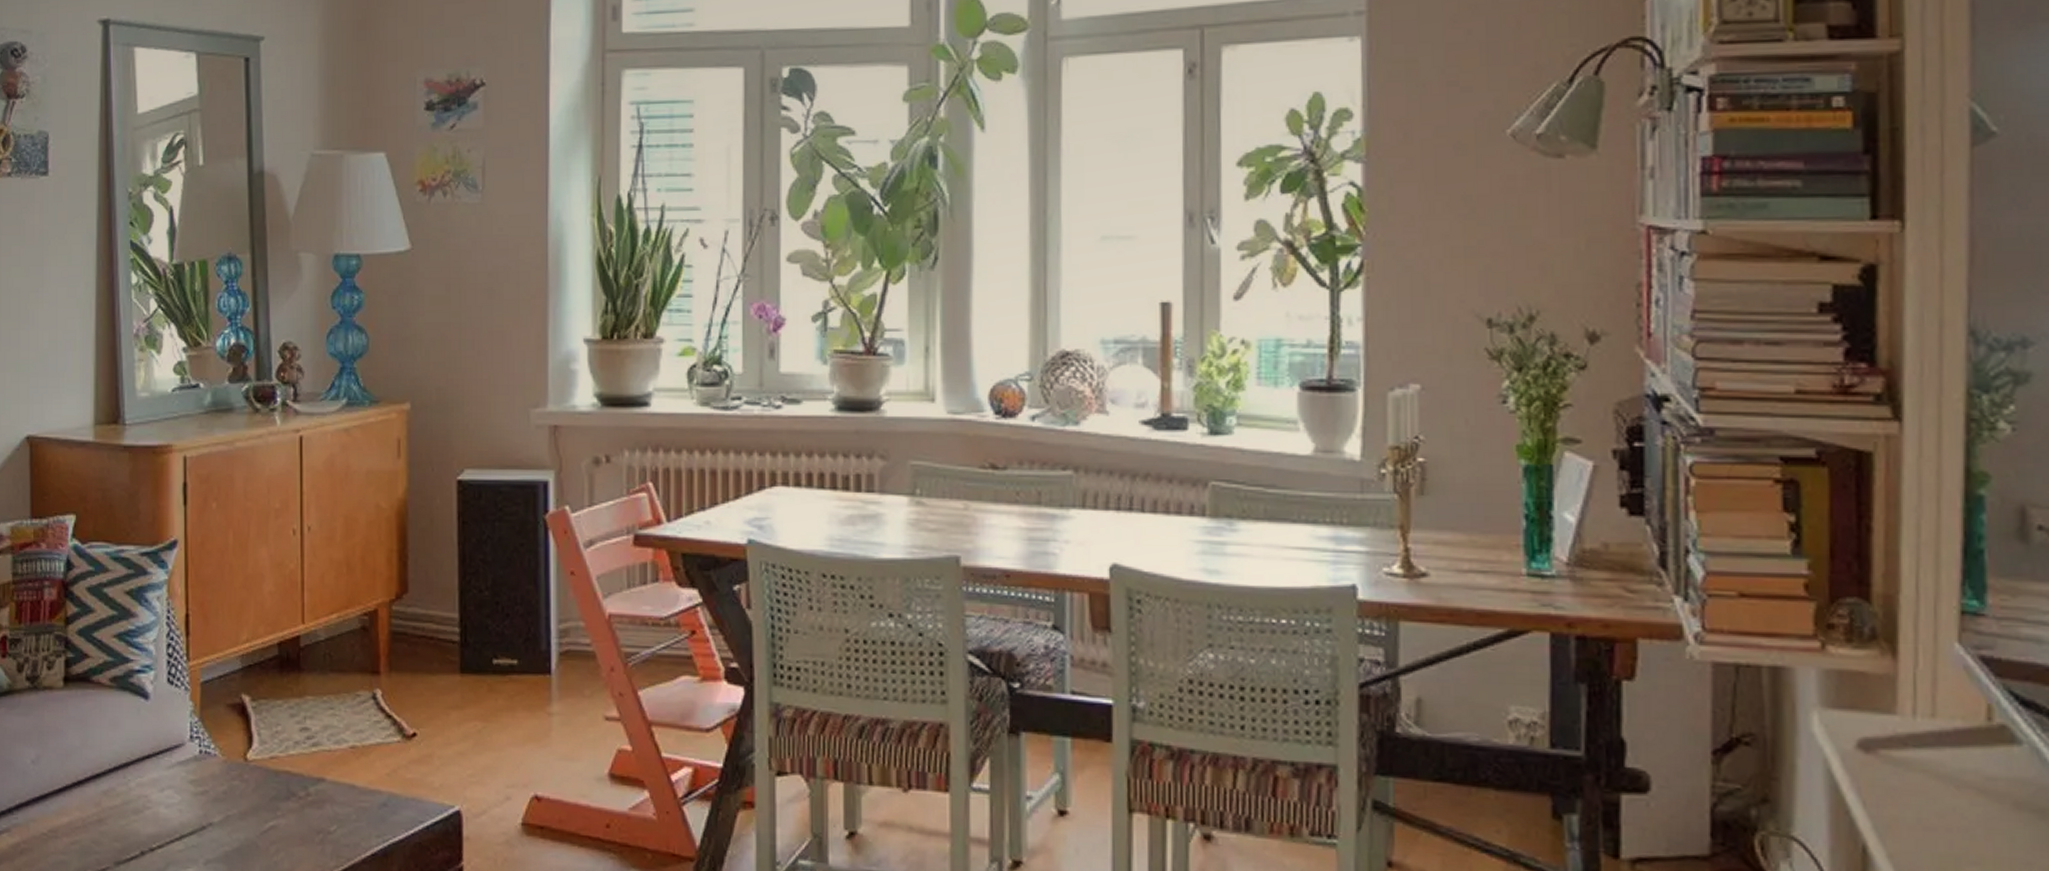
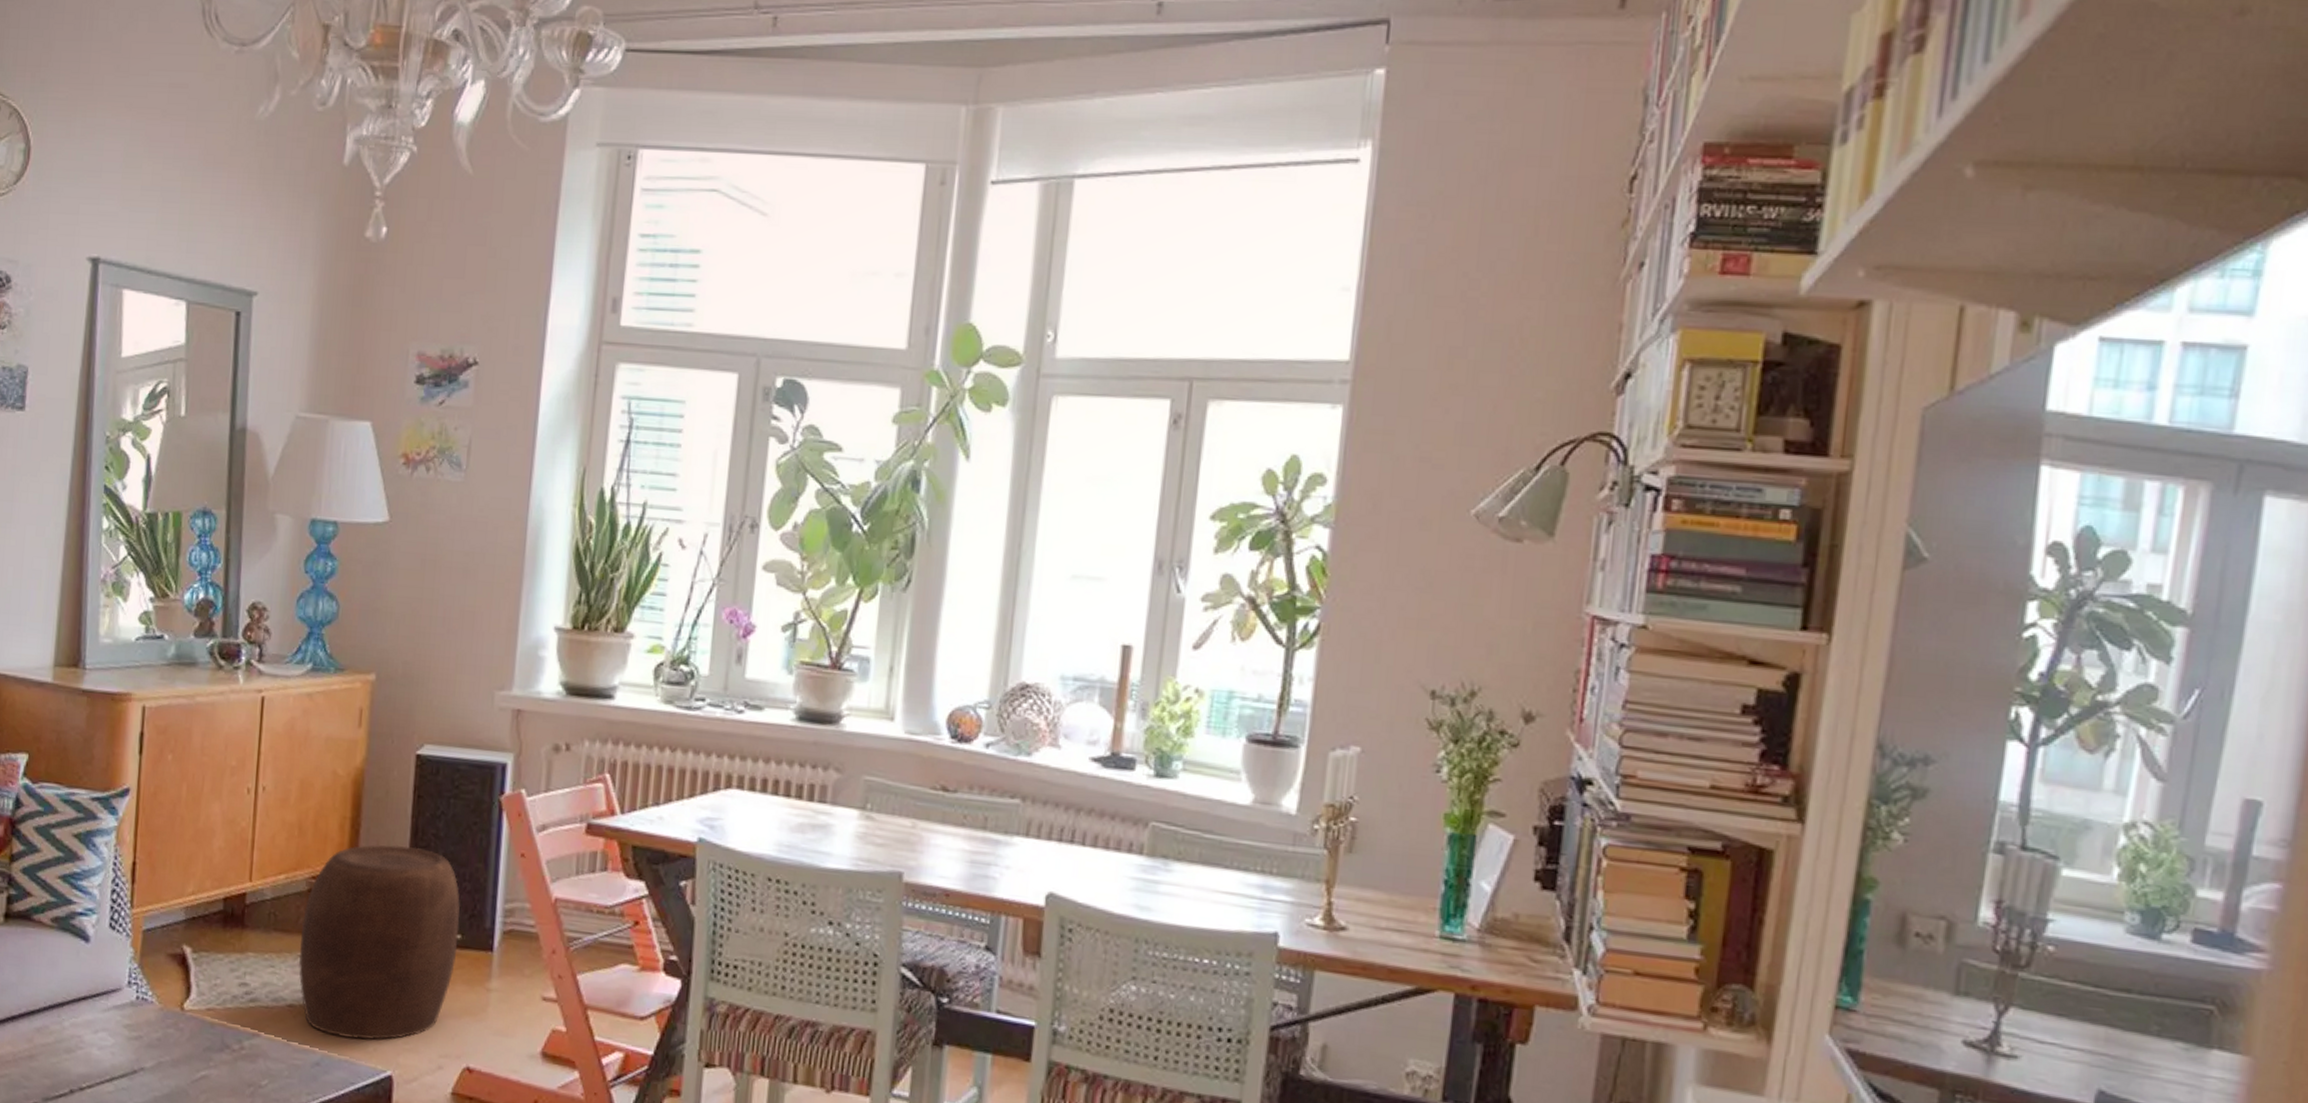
stool: none [357,573,515,776] -> present [299,844,461,1041]

